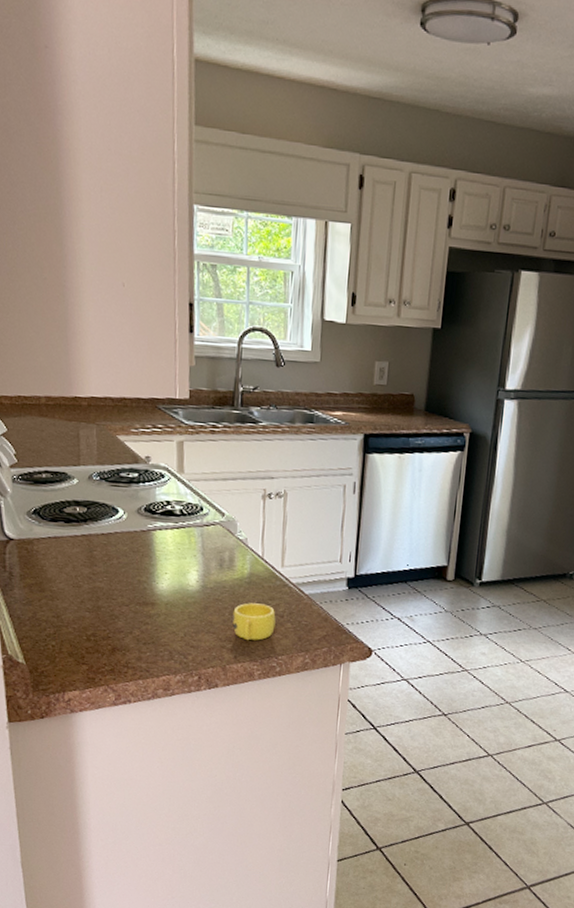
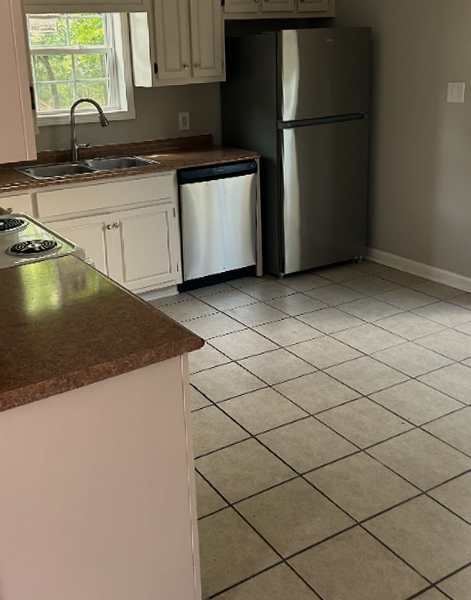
cup: present [232,603,276,641] -> none [89,314,124,345]

